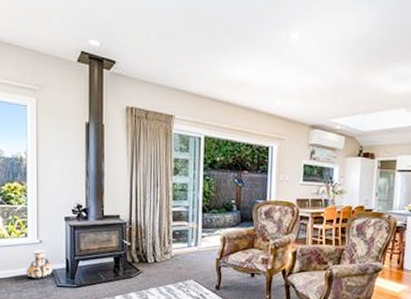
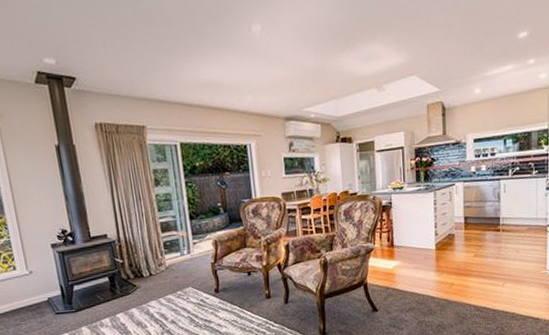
vase: present [26,249,53,278] -> none [21,280,49,310]

